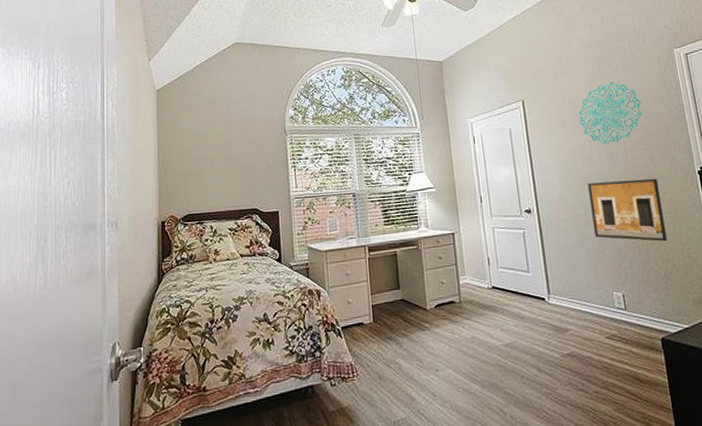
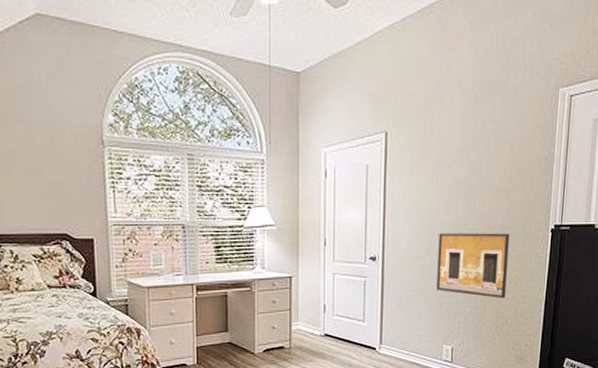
wall decoration: present [578,82,642,145] -> none [443,120,512,192]

